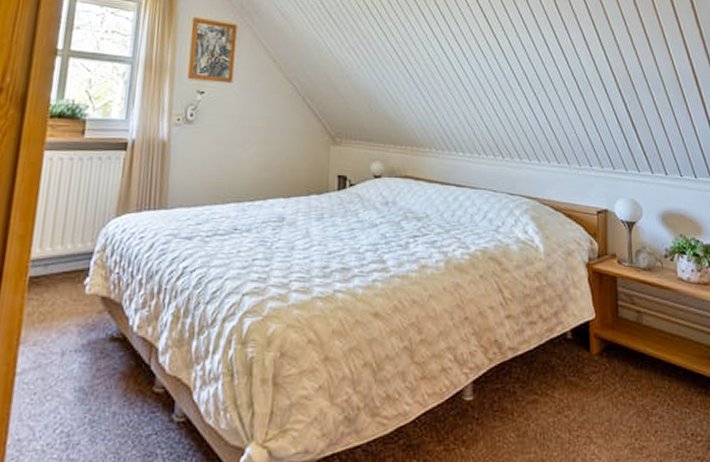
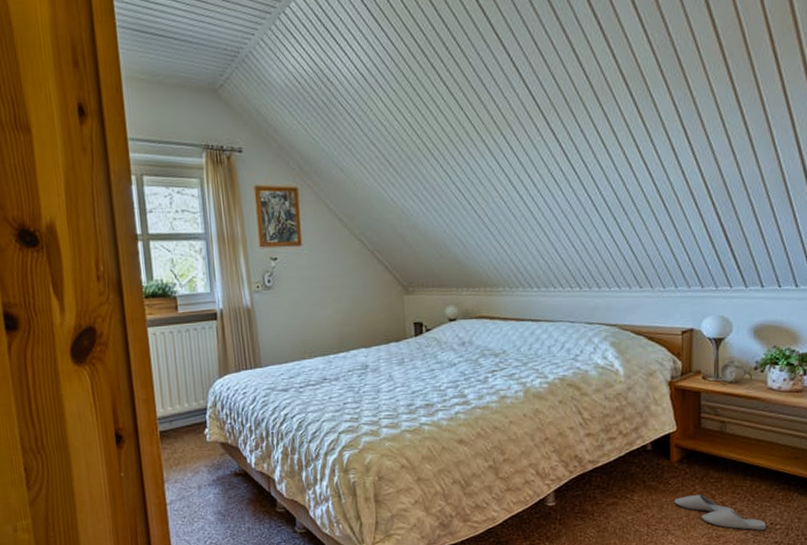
slippers: none [596,394,688,442] -> present [674,494,767,531]

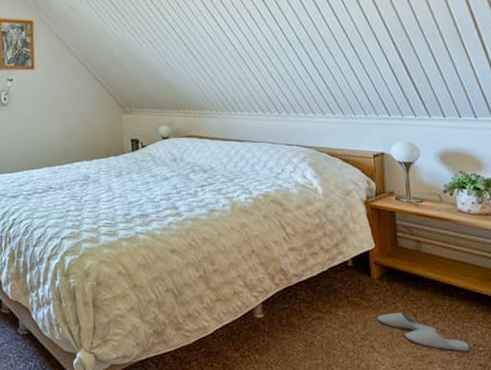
alarm clock: present [719,356,746,384] -> none [411,179,436,206]

